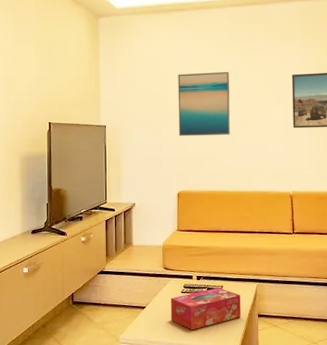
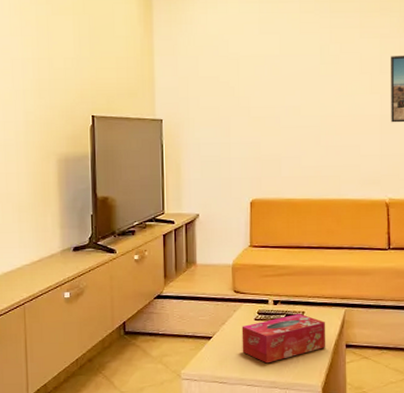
wall art: present [178,71,231,137] -> none [250,52,316,133]

